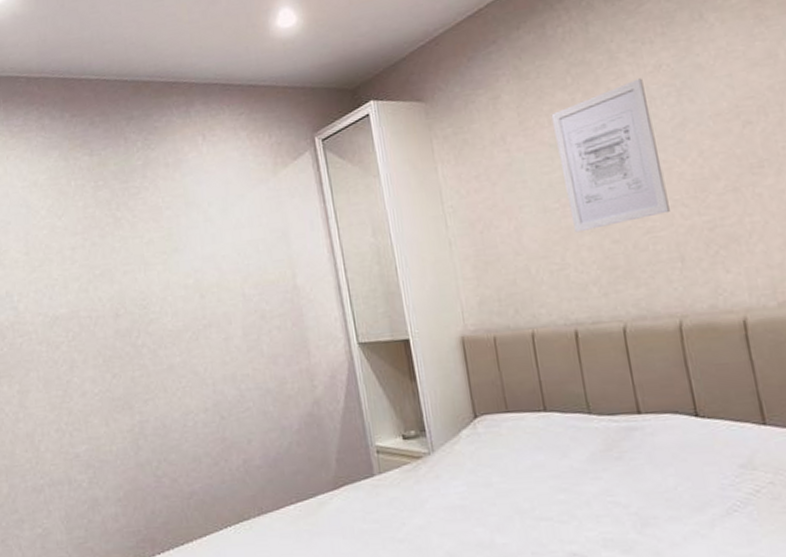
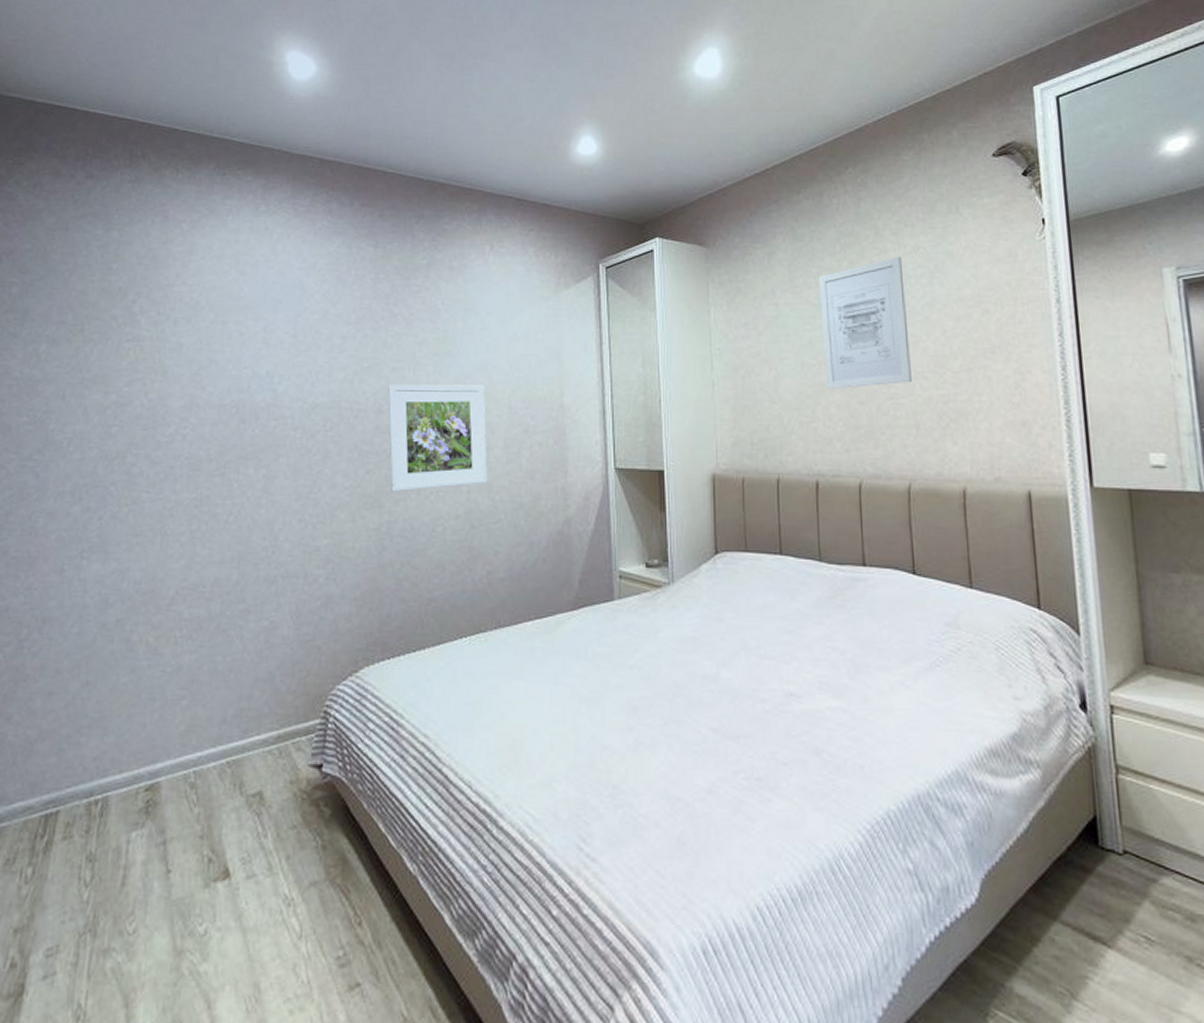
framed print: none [121,276,231,393] -> present [387,384,488,492]

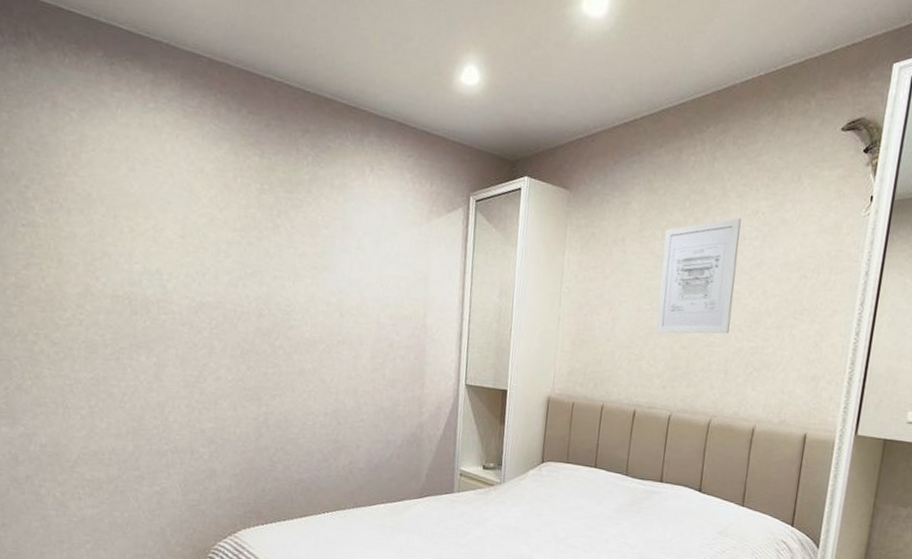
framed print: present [387,384,488,492] -> none [267,291,357,389]

